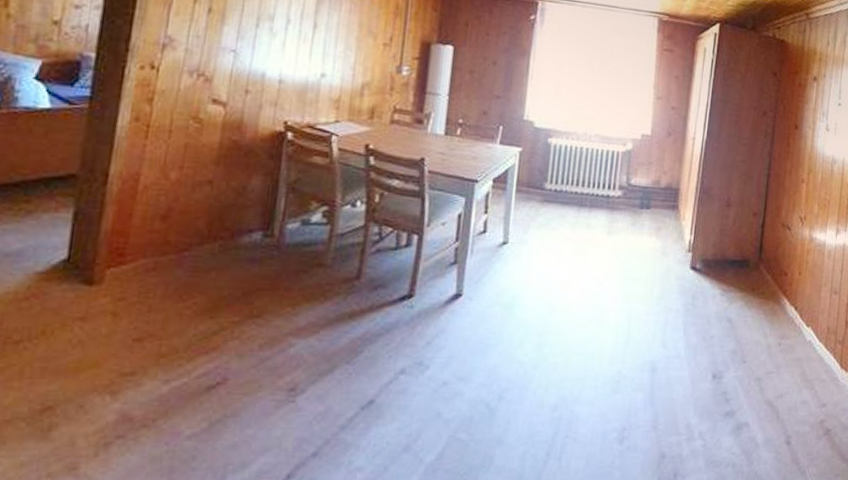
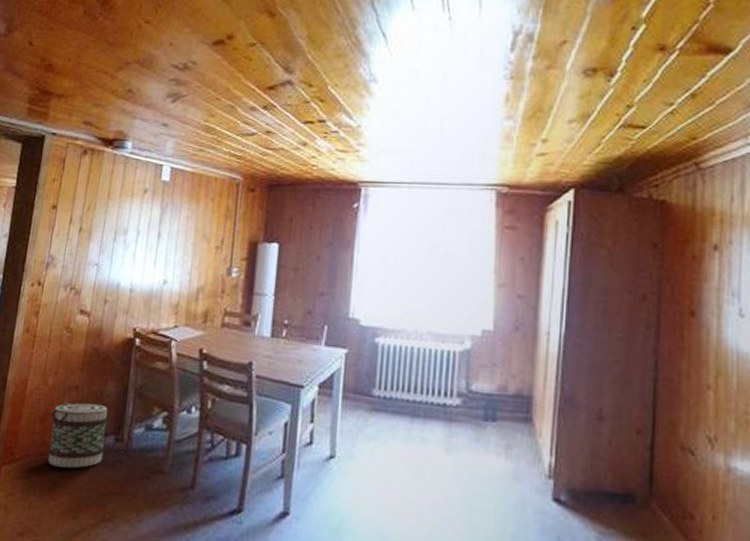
basket: none [172,198,254,267] -> present [47,402,109,469]

